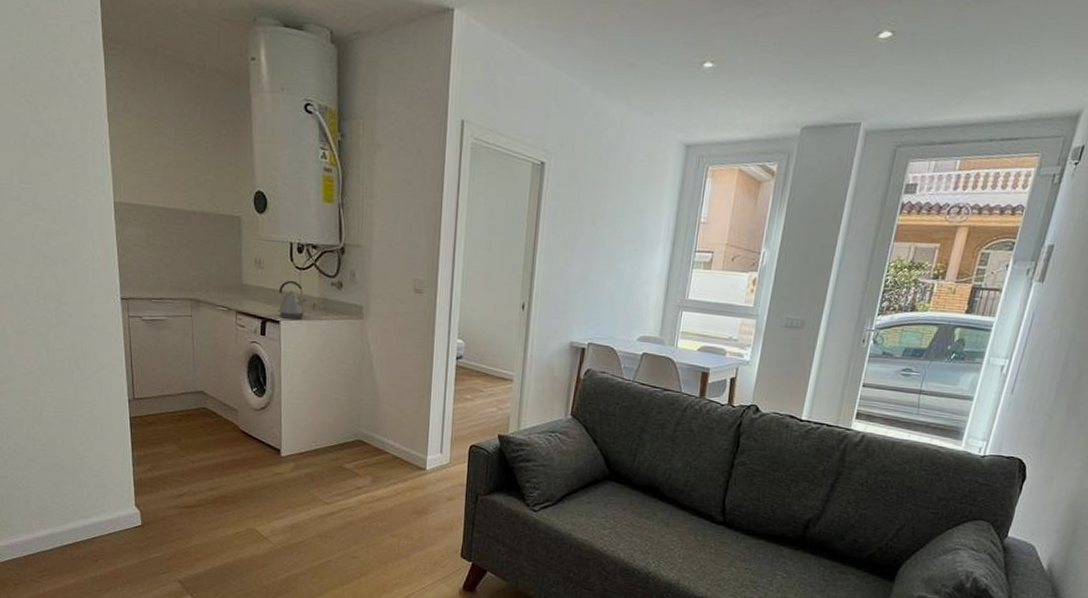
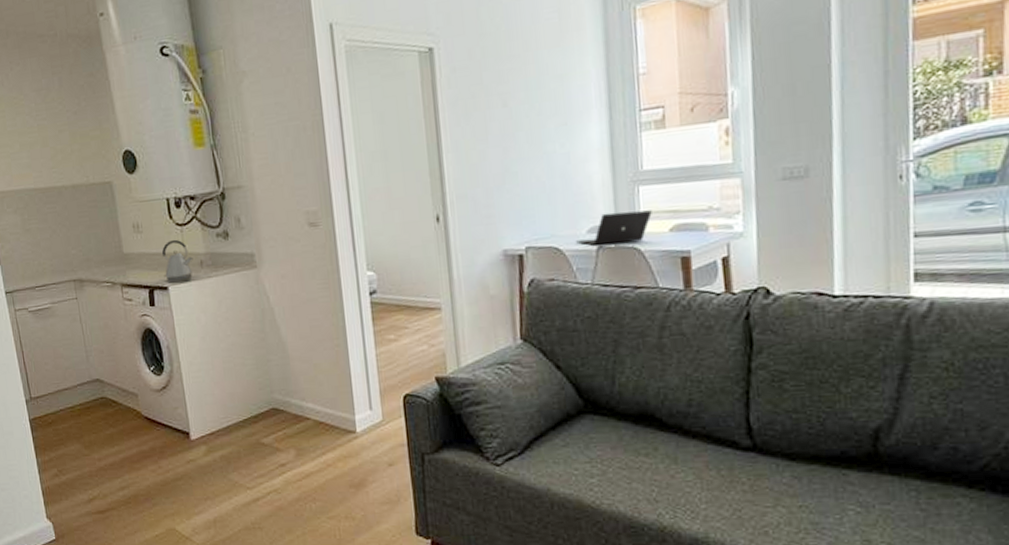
laptop: none [628,327,688,355] -> present [576,210,652,246]

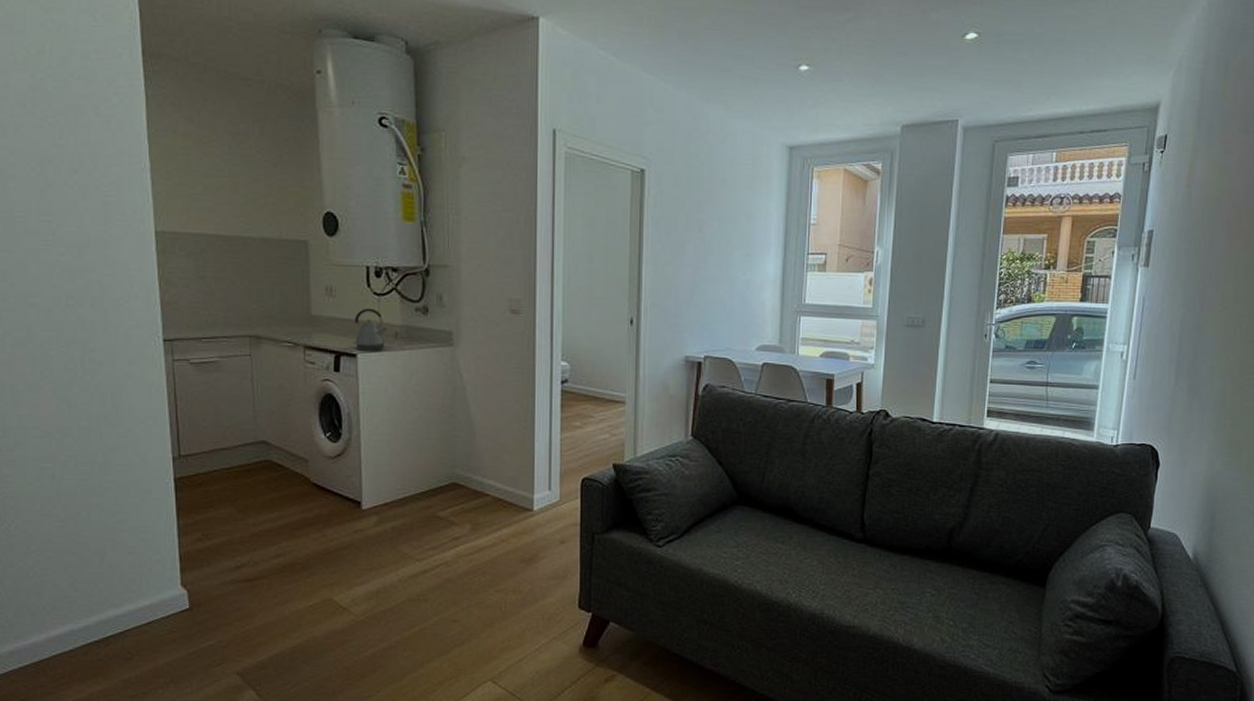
laptop: present [576,210,652,246] -> none [746,335,808,363]

